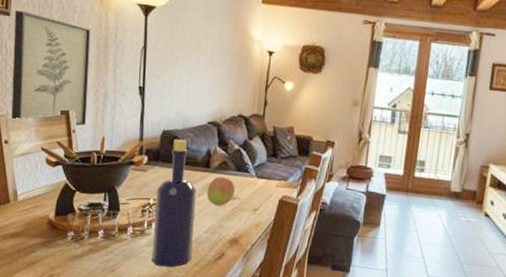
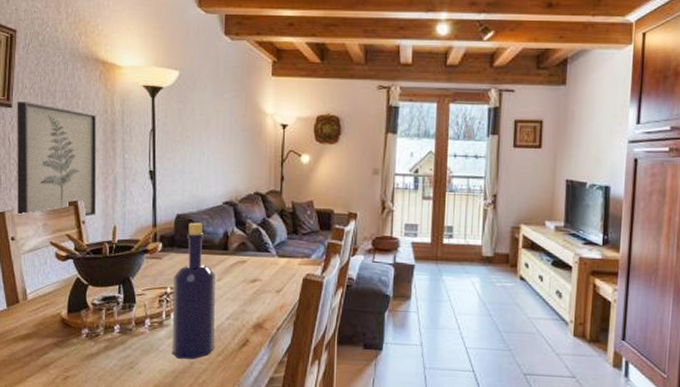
fruit: present [207,176,235,206] -> none [226,259,256,290]

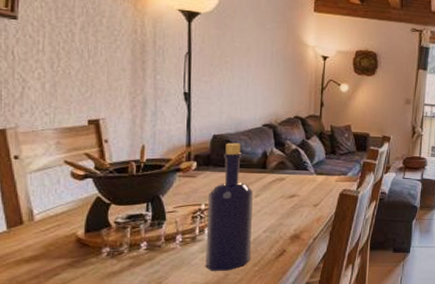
wall art: present [17,102,97,216] -> none [23,14,124,135]

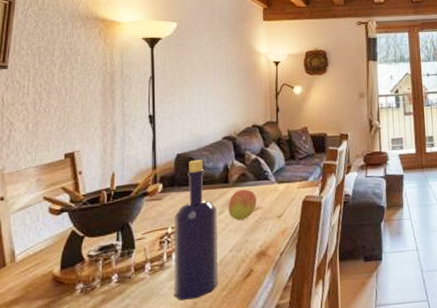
fruit: none [264,176,294,205] -> present [228,189,257,220]

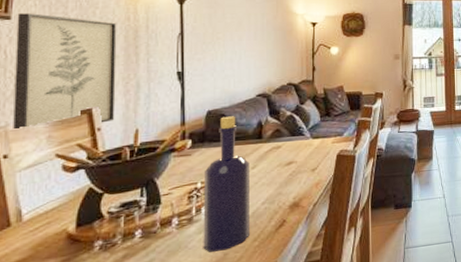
wall art: none [8,62,96,172] -> present [13,13,117,129]
fruit: present [228,189,257,220] -> none [261,144,291,174]

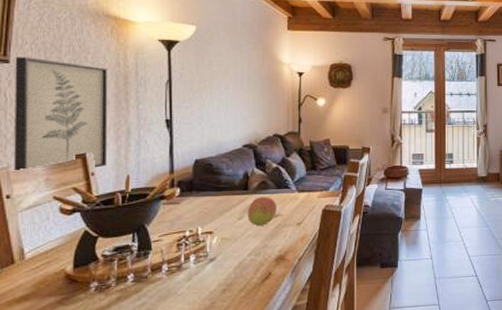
bottle: present [203,116,249,252] -> none [192,166,236,300]
fruit: none [261,144,291,174] -> present [247,197,277,226]

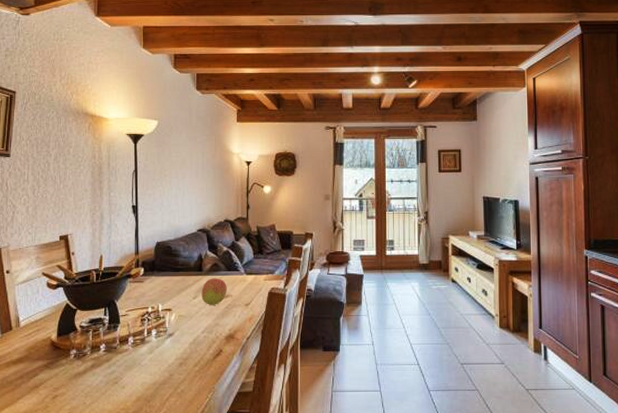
wall art: present [14,57,108,170] -> none [13,151,86,249]

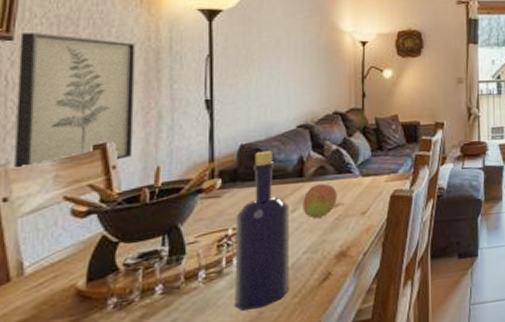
wall art: none [13,151,86,249] -> present [14,33,136,167]
bottle: none [153,248,191,371] -> present [234,150,289,311]

